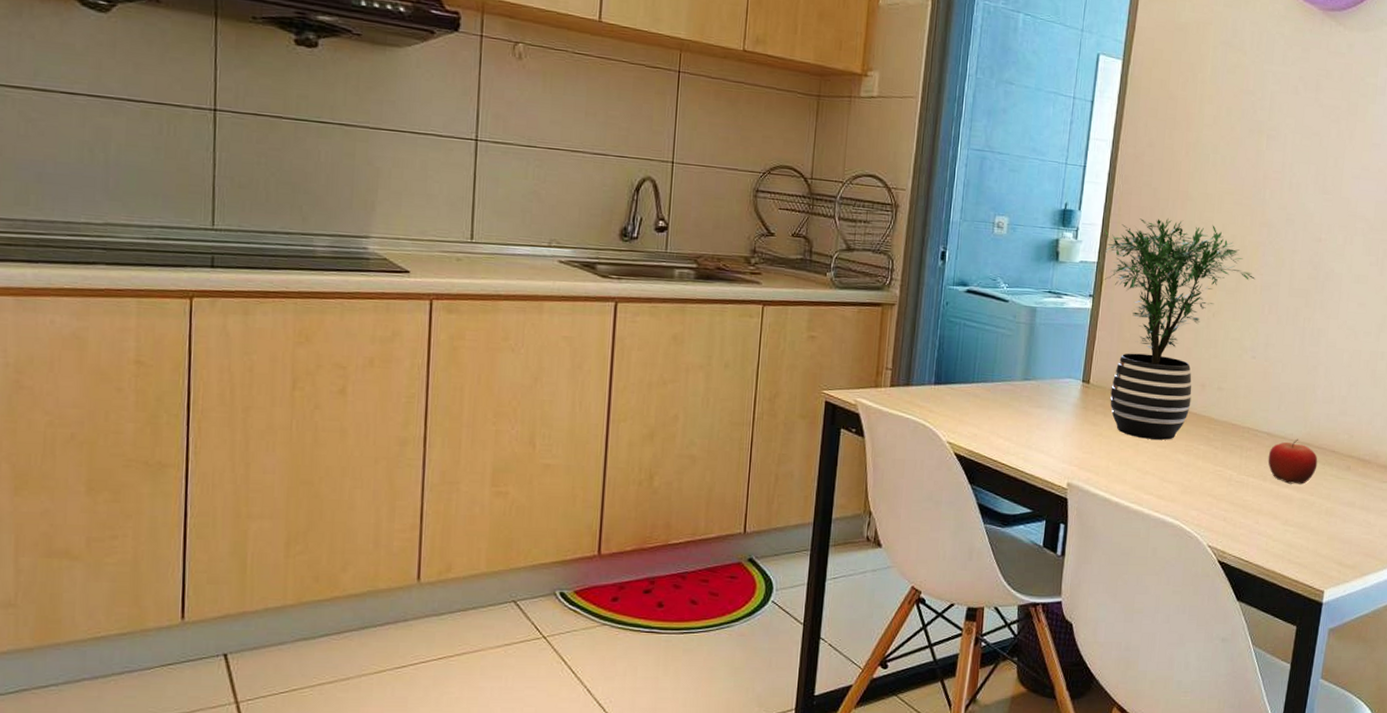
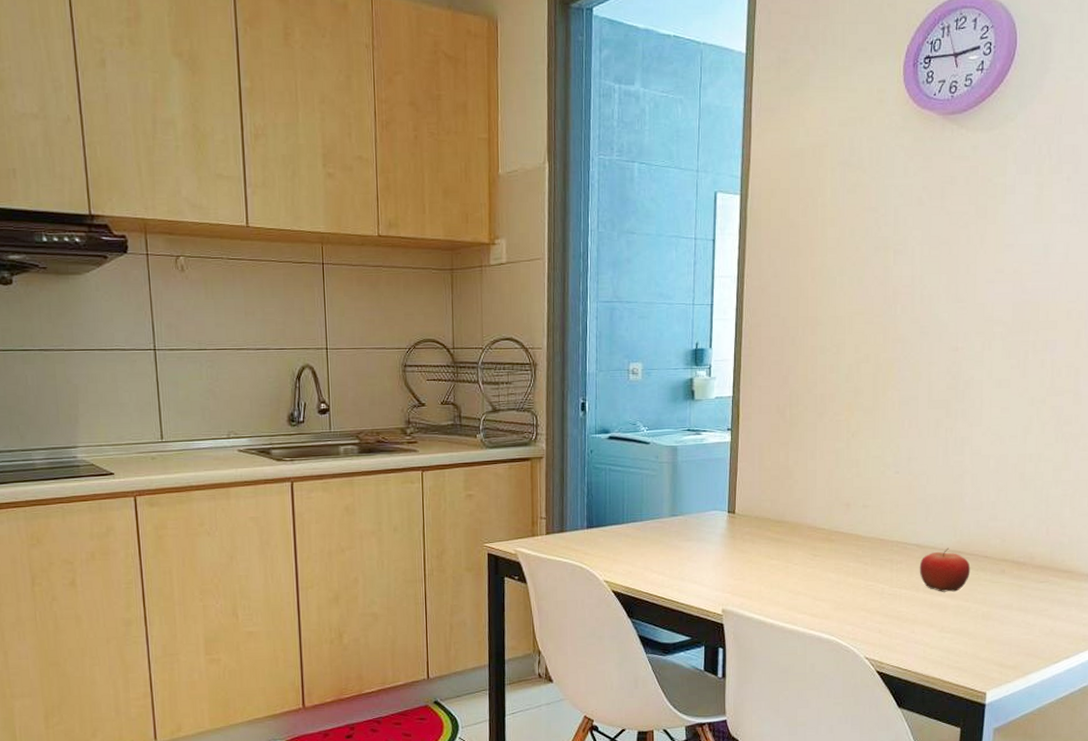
potted plant: present [1103,218,1255,440] -> none [737,345,892,561]

